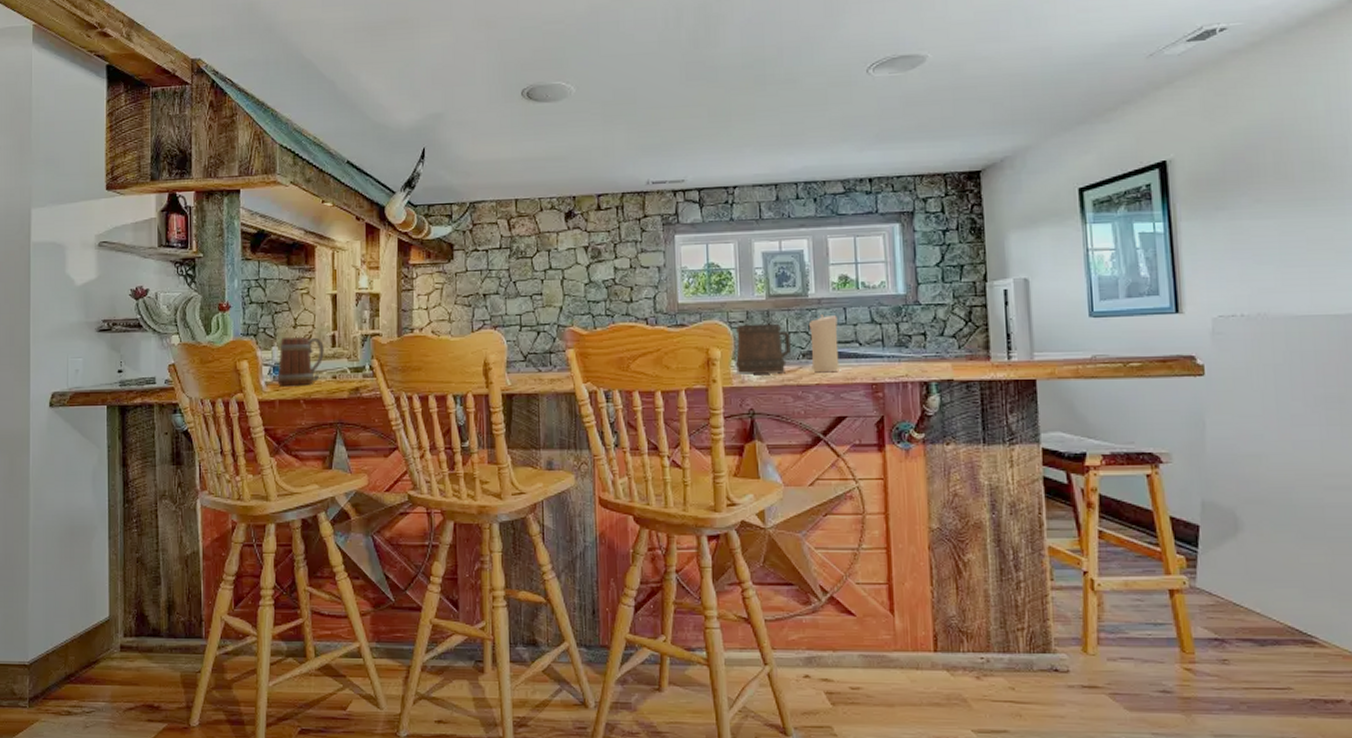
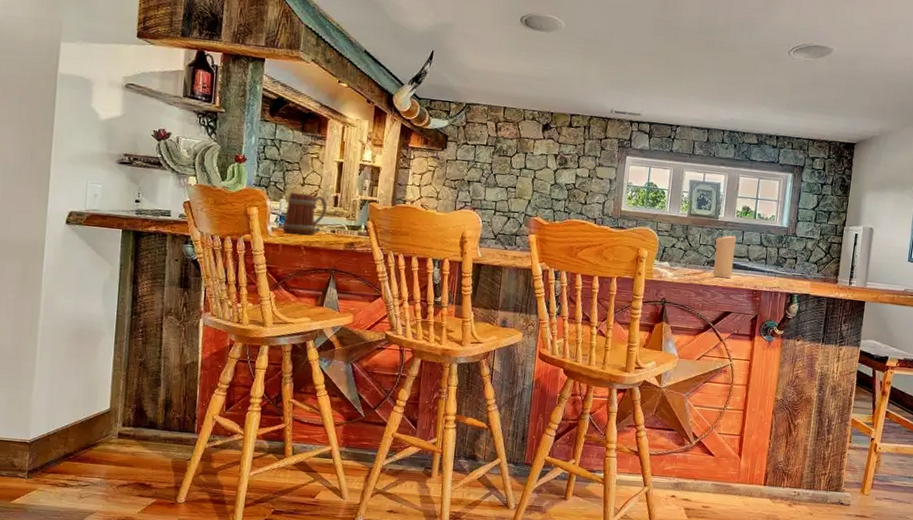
beer mug: present [735,323,791,375] -> none [657,233,701,275]

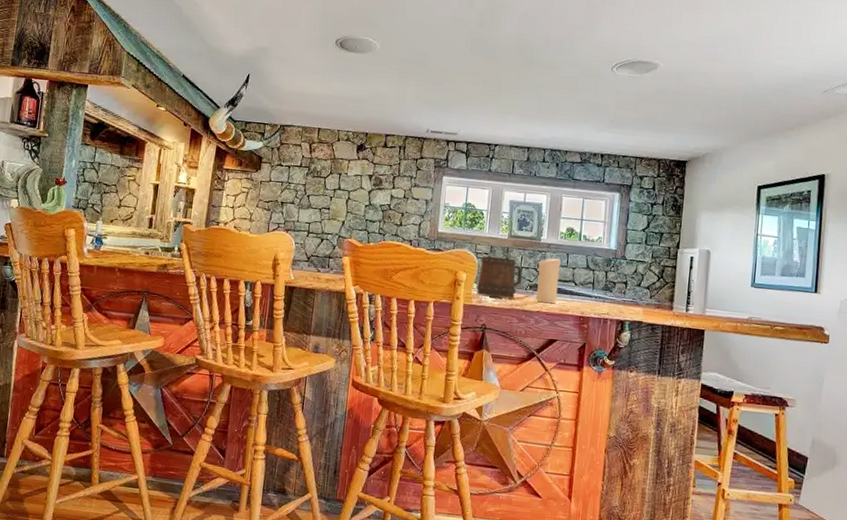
beer mug: present [282,192,327,235] -> none [97,214,142,257]
beer mug: none [657,233,701,275] -> present [476,256,523,300]

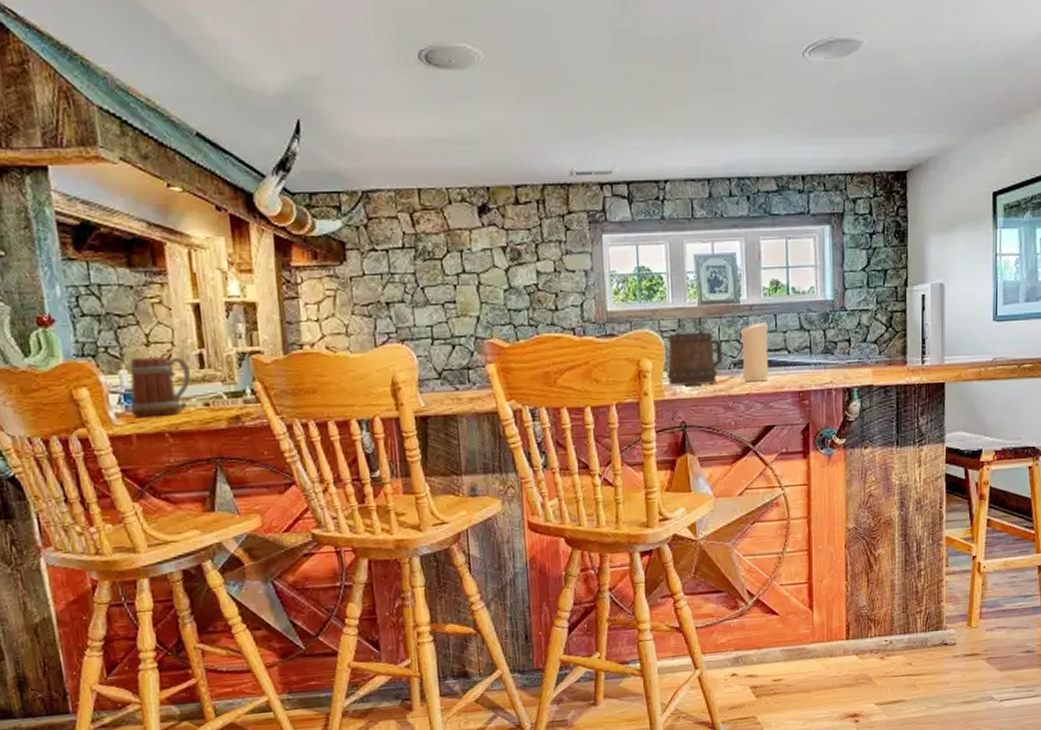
beer mug: none [97,214,142,257] -> present [129,356,191,417]

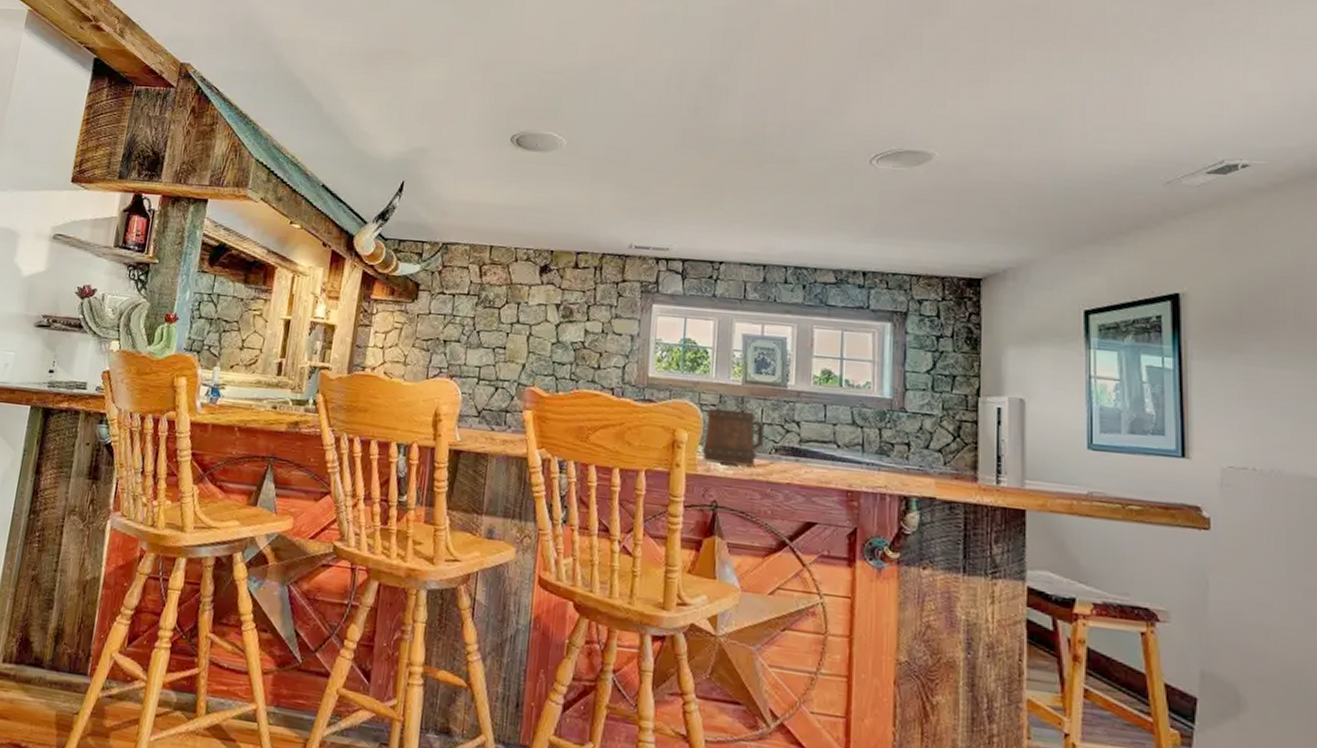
beer mug: present [129,356,191,417] -> none [213,358,269,413]
candle: present [738,321,769,381] -> none [778,408,816,472]

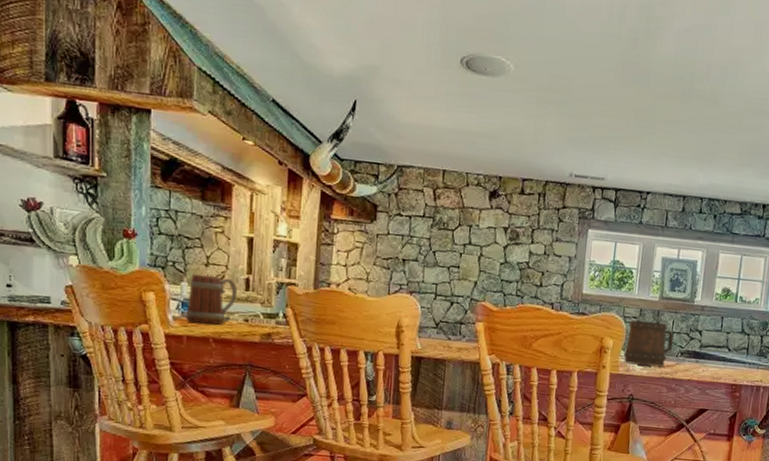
beer mug: none [213,358,269,413] -> present [185,274,237,325]

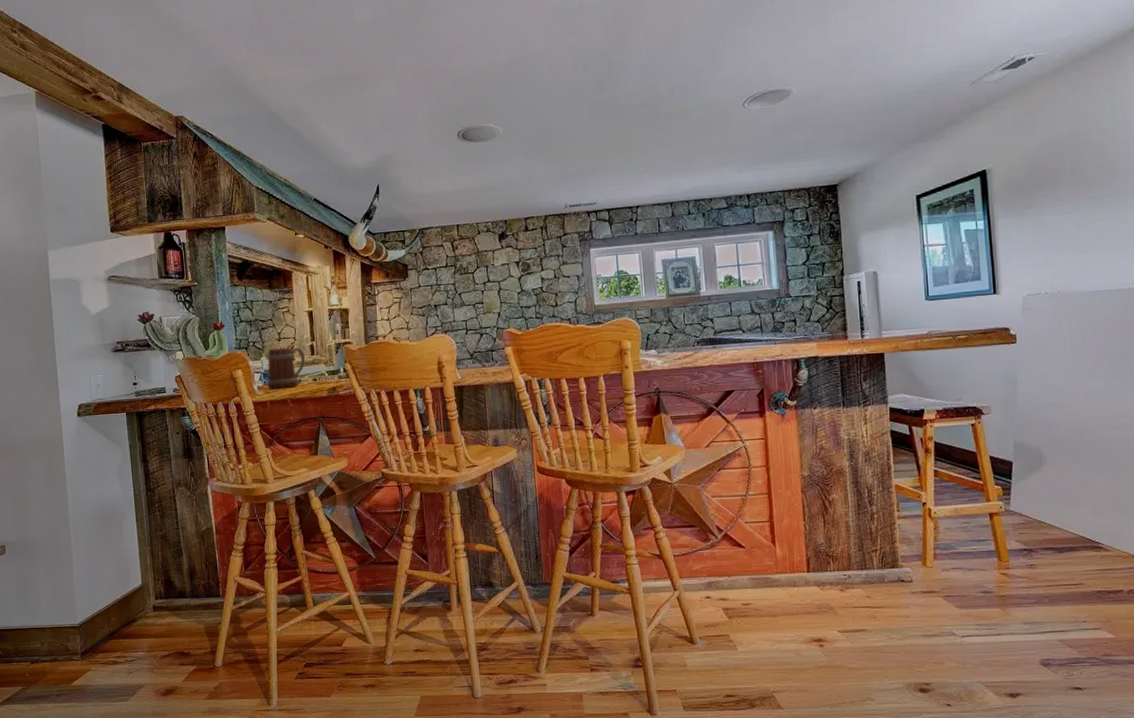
beer mug: present [623,320,674,367] -> none [642,317,688,361]

